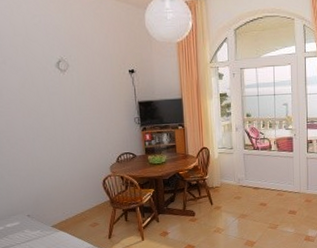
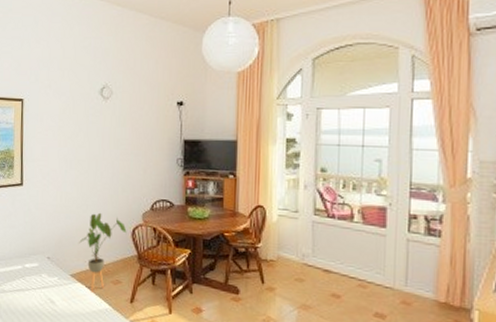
house plant: none [56,170,98,237] -> present [79,212,127,292]

